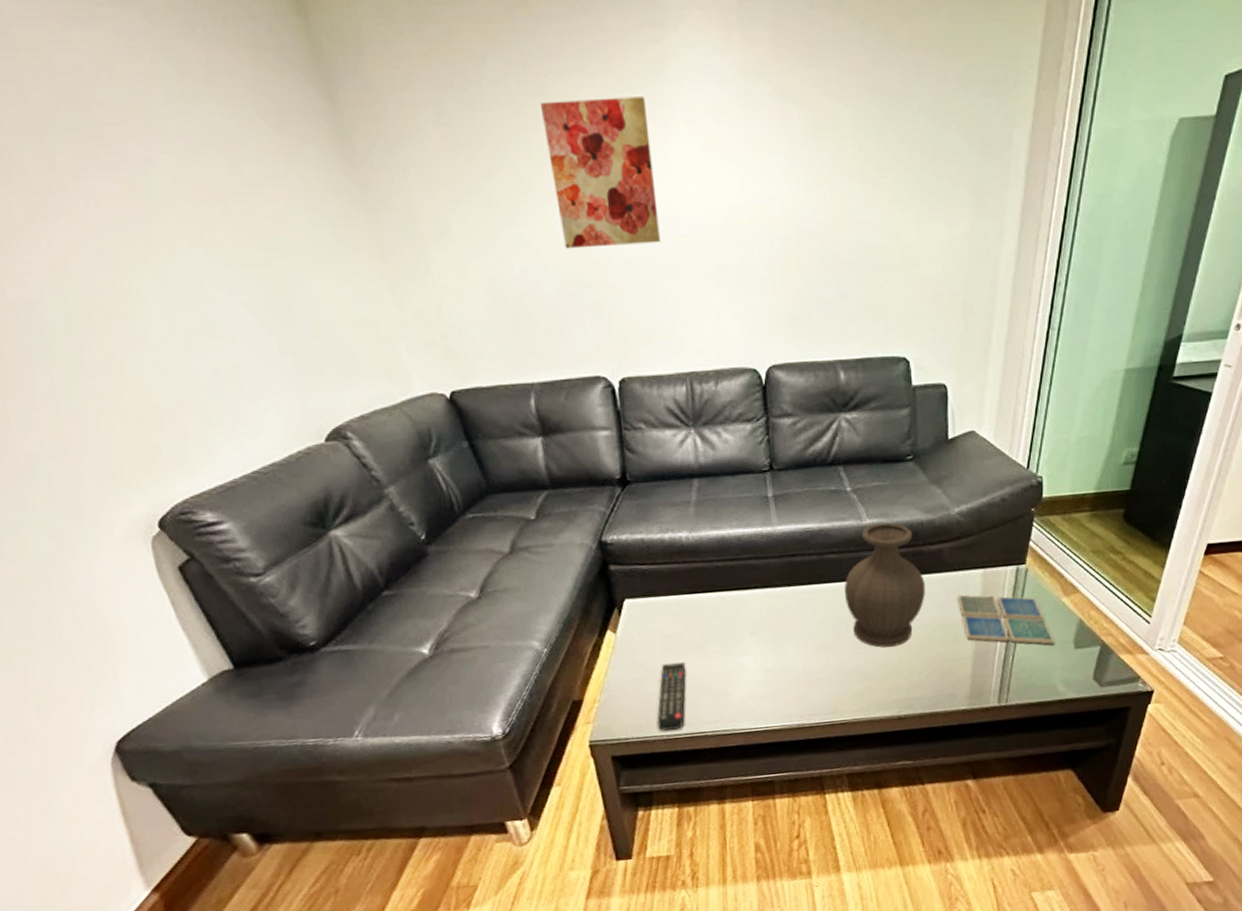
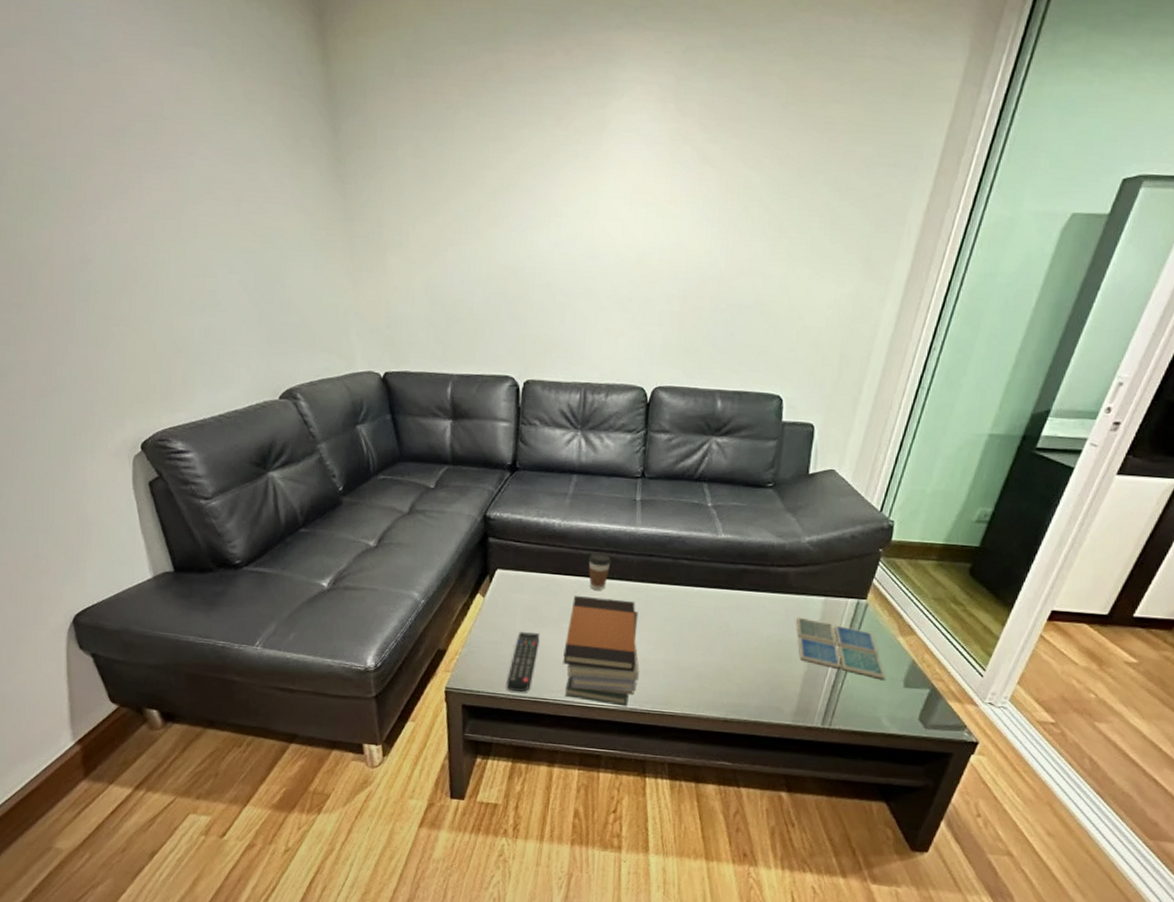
wall art: present [539,97,661,249] -> none [497,147,585,272]
book stack: none [715,609,801,726] -> present [563,596,639,707]
coffee cup: none [726,561,752,603] -> present [588,552,611,590]
vase: present [844,522,925,648] -> none [691,539,768,654]

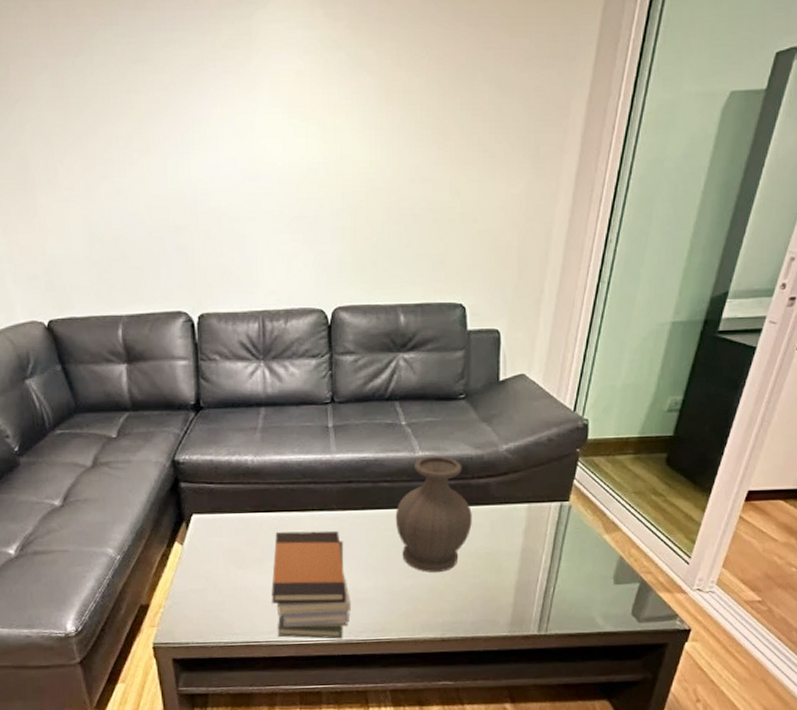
remote control: present [506,632,540,692] -> none [215,576,245,638]
coffee cup: present [588,552,611,590] -> none [286,485,310,524]
vase: none [691,539,768,654] -> present [395,456,472,572]
drink coaster: present [796,617,886,679] -> none [503,526,595,579]

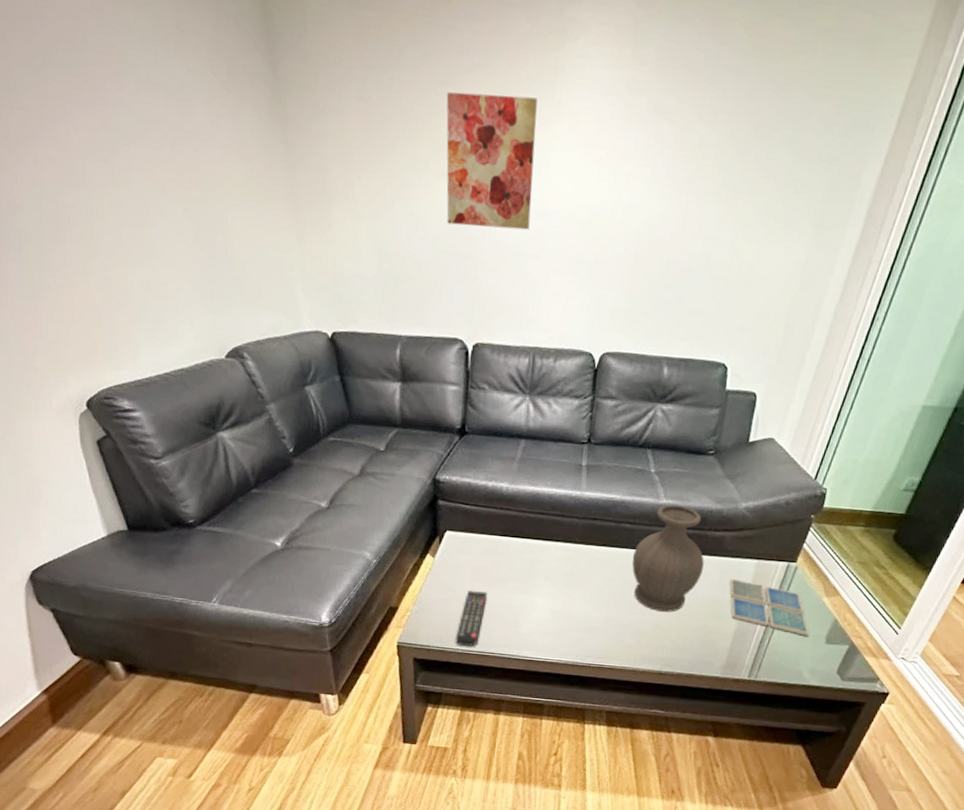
wall art: none [142,65,242,198] -> present [446,92,538,231]
remote control: none [215,576,245,638] -> present [455,591,488,646]
book stack: present [271,530,351,639] -> none [509,557,582,661]
drink coaster: none [503,526,595,579] -> present [729,578,809,636]

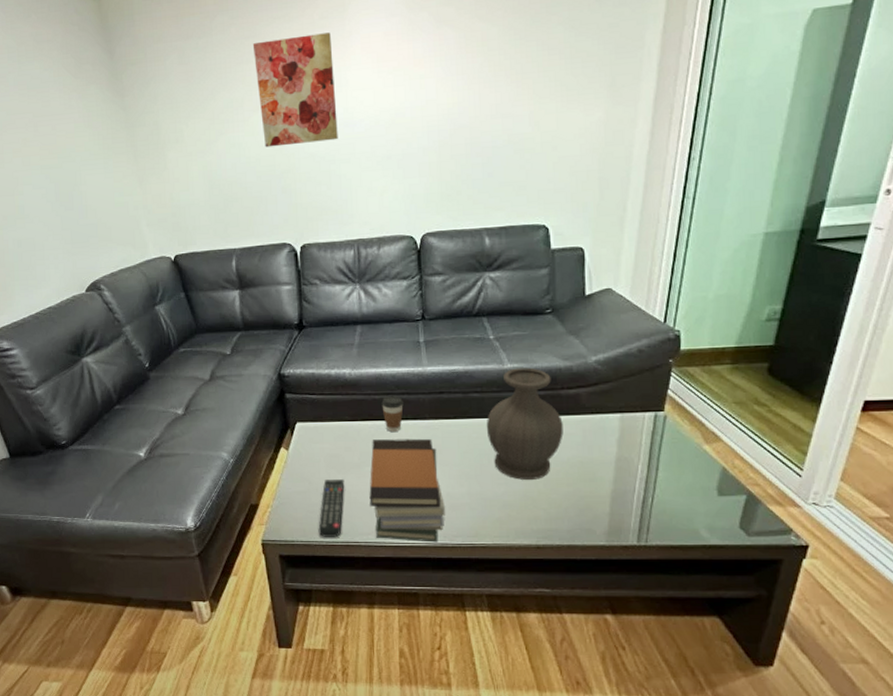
book stack: none [509,557,582,661] -> present [369,438,445,543]
coffee cup: none [534,516,557,552] -> present [381,396,404,432]
drink coaster: present [729,578,809,636] -> none [595,436,697,490]

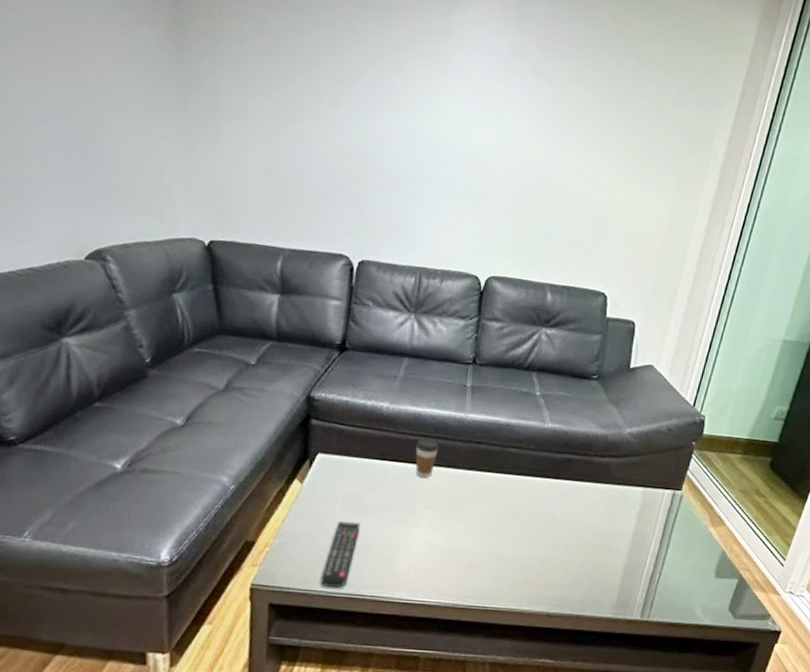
wall art: present [252,32,338,148] -> none [339,36,431,161]
book stack: present [369,438,445,543] -> none [383,483,465,603]
vase: present [486,367,563,480] -> none [518,428,591,545]

